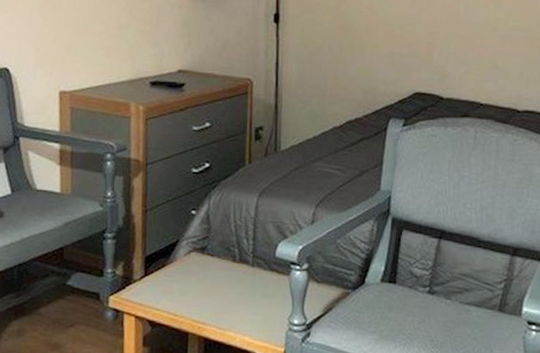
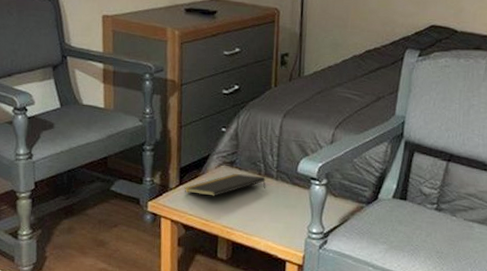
notepad: none [150,260,241,288] -> present [184,173,266,197]

